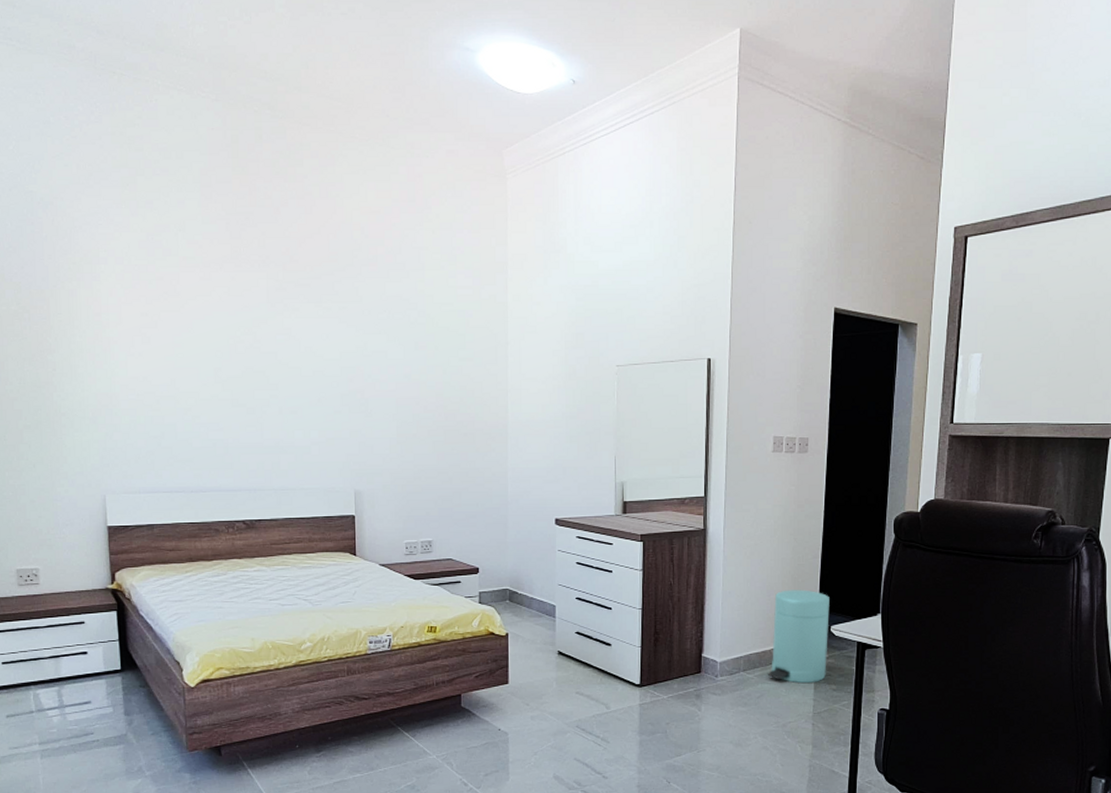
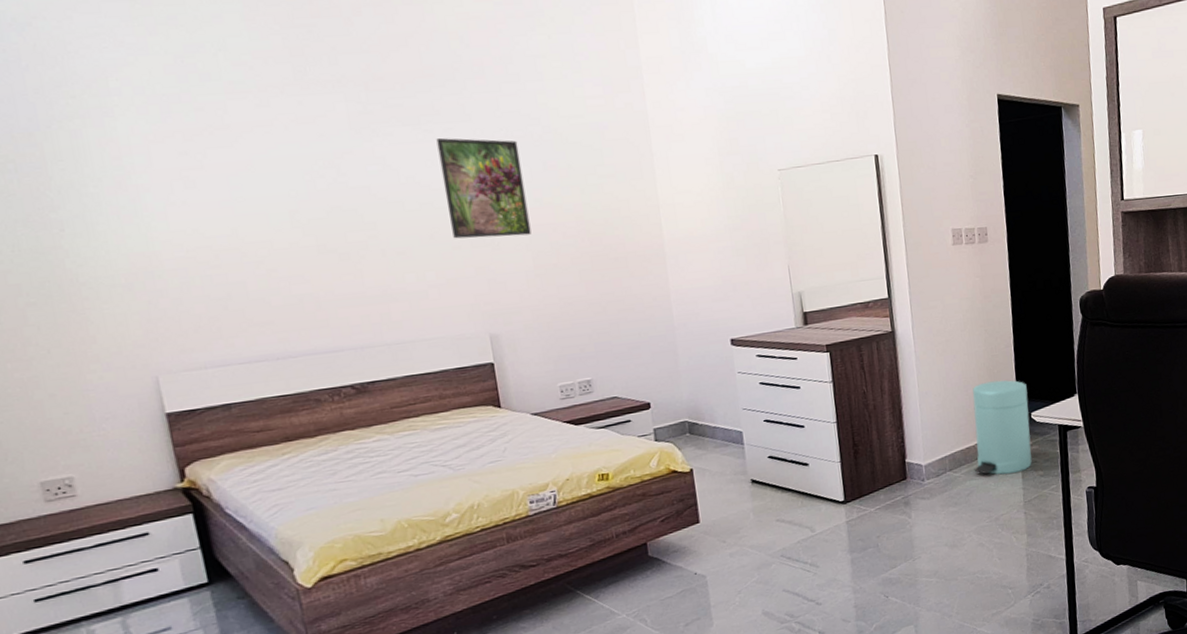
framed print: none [333,316,398,406] -> present [436,138,532,239]

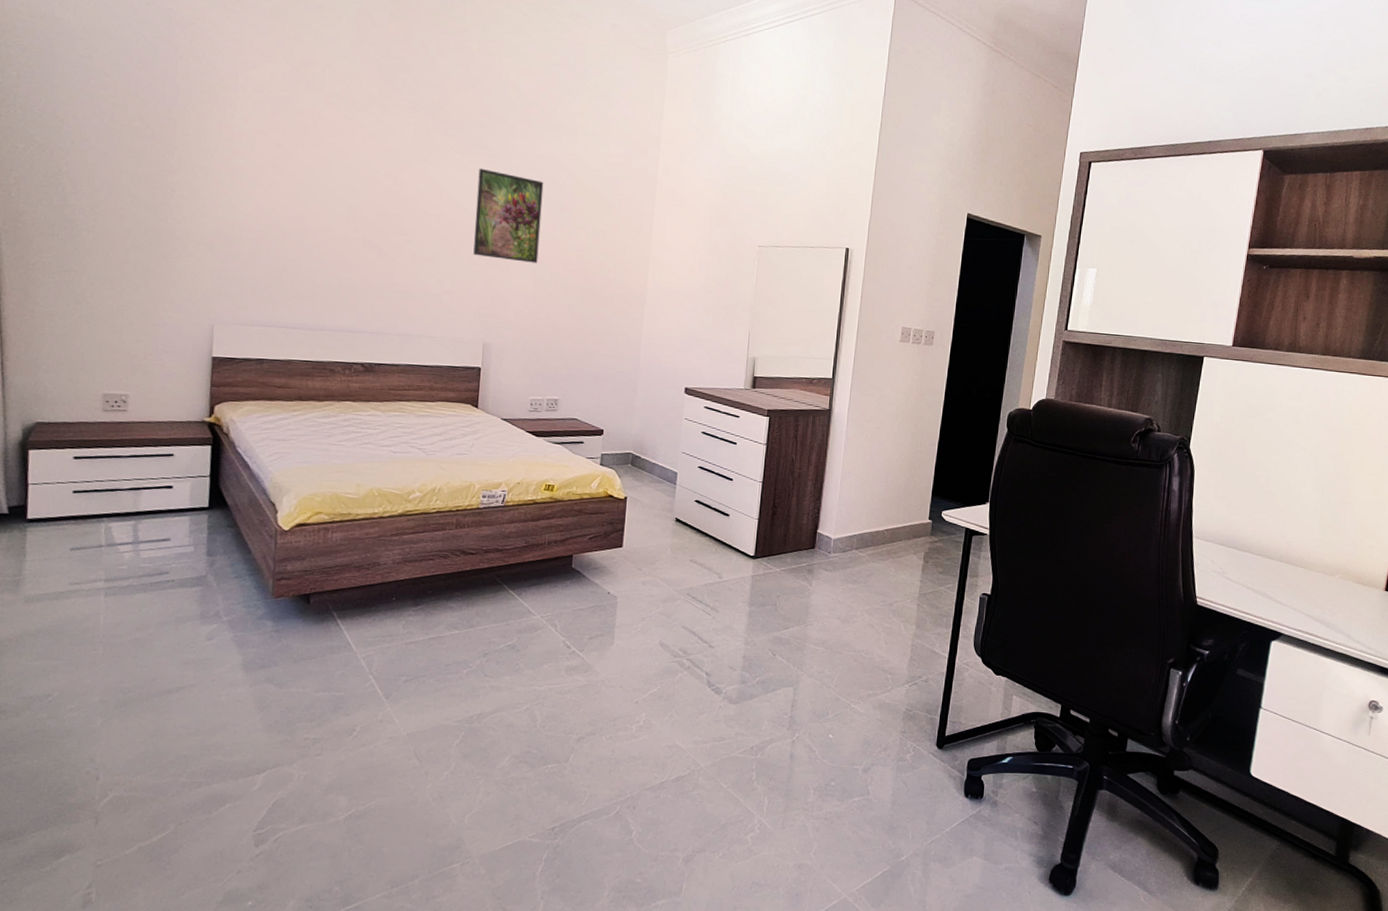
trash can: present [972,380,1032,475] -> none [878,473,943,565]

